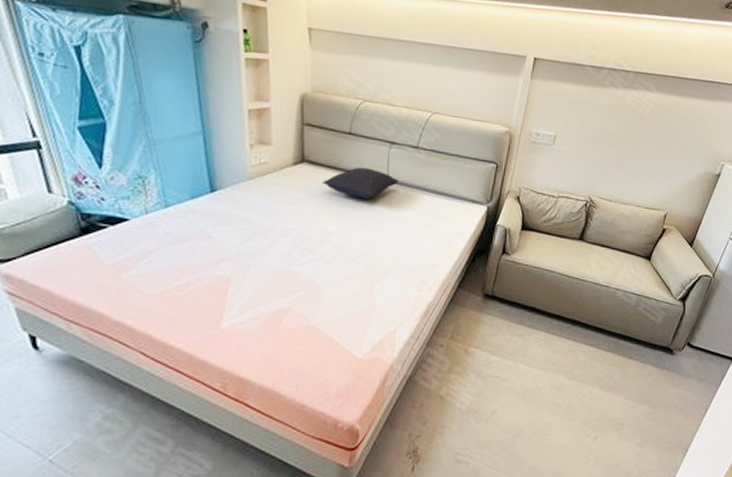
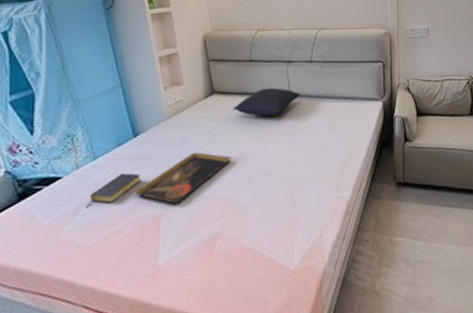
bible: none [152,227,214,256] -> present [86,172,142,208]
decorative tray: none [204,220,312,271] -> present [134,152,230,205]

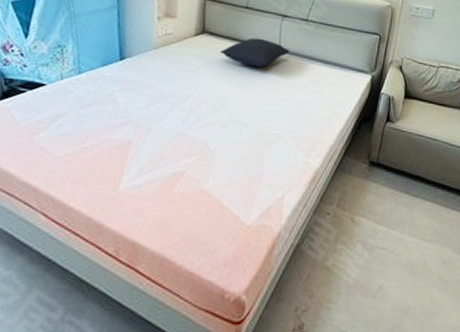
bible: present [86,172,142,208] -> none [62,92,120,119]
decorative tray: present [134,152,230,205] -> none [110,87,208,135]

